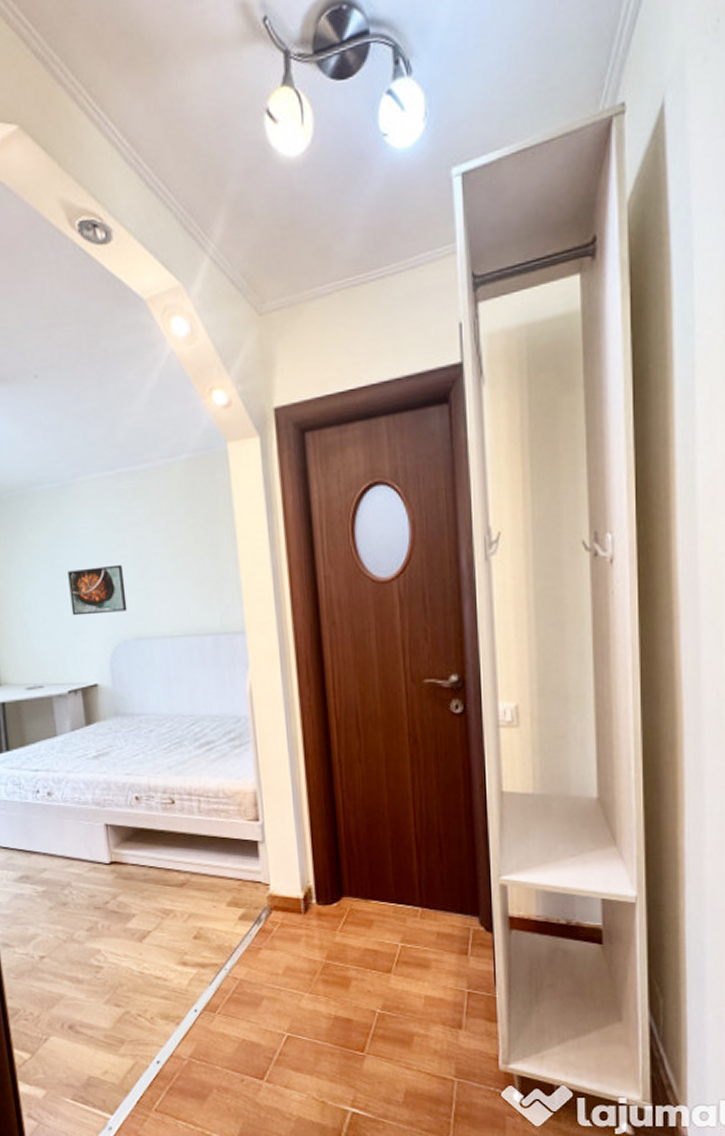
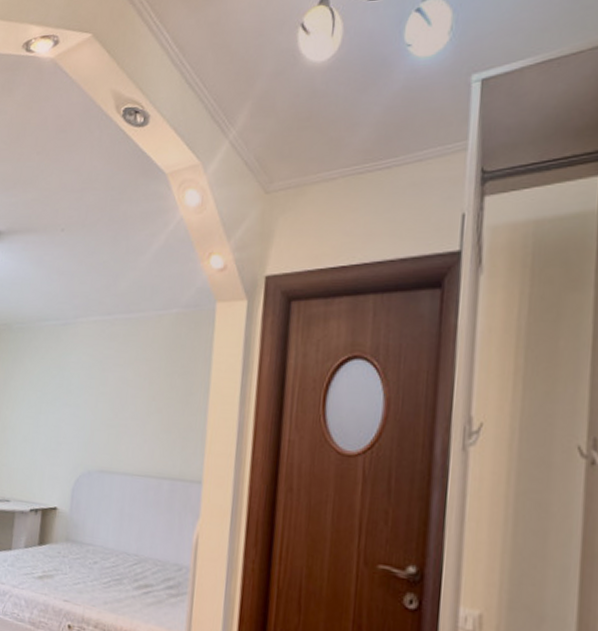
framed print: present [67,564,128,616] -> none [48,399,101,444]

